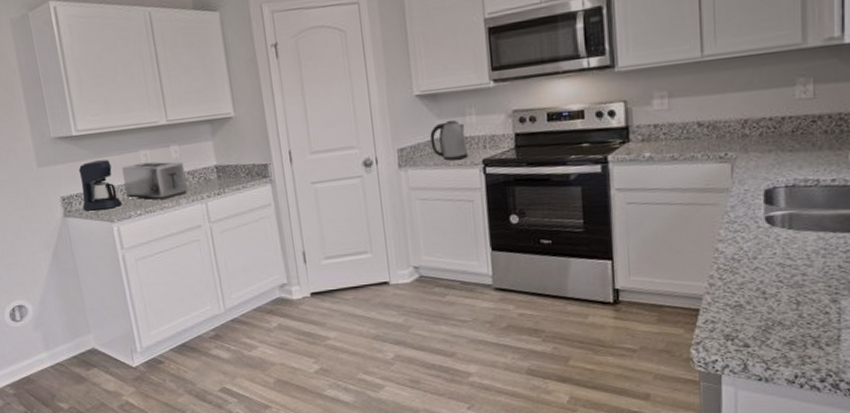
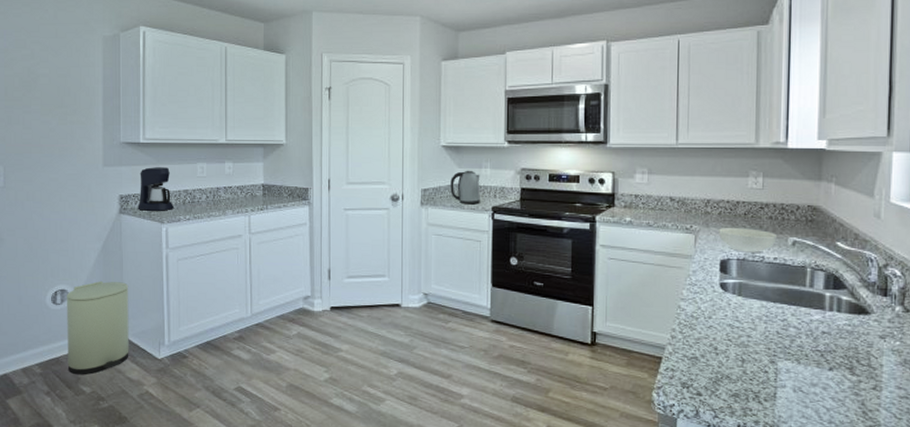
pedal bin: none [25,290,101,392] -> present [67,280,129,375]
toaster: present [122,161,188,200] -> none [179,174,235,209]
bowl: none [759,147,834,178] -> present [717,228,777,253]

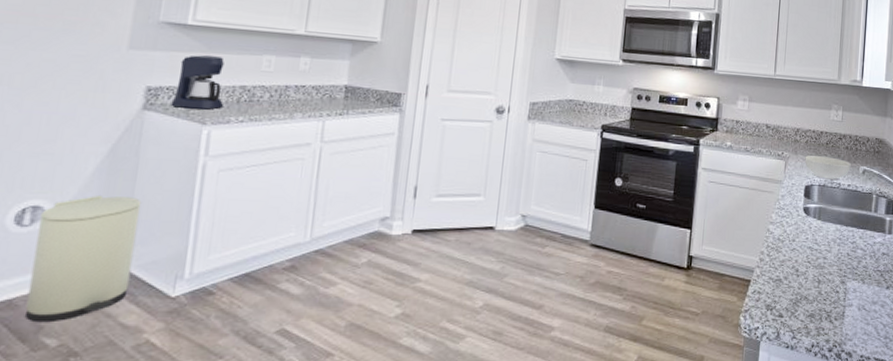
kettle: present [450,170,480,205] -> none [560,85,593,122]

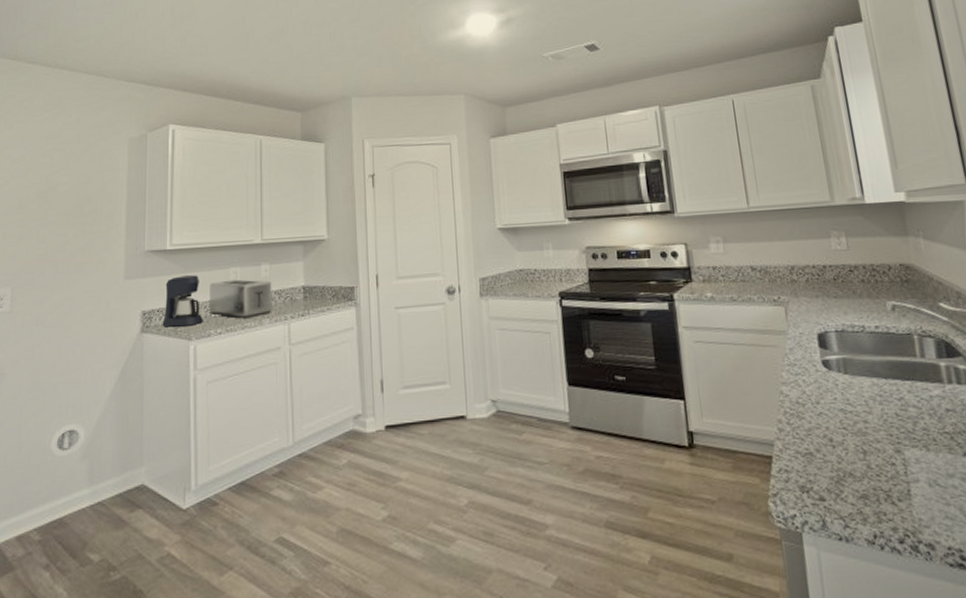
pedal bin: present [25,194,142,323] -> none [73,415,150,539]
toaster: none [232,67,311,111] -> present [210,279,272,319]
bowl: present [804,155,851,180] -> none [808,295,874,323]

